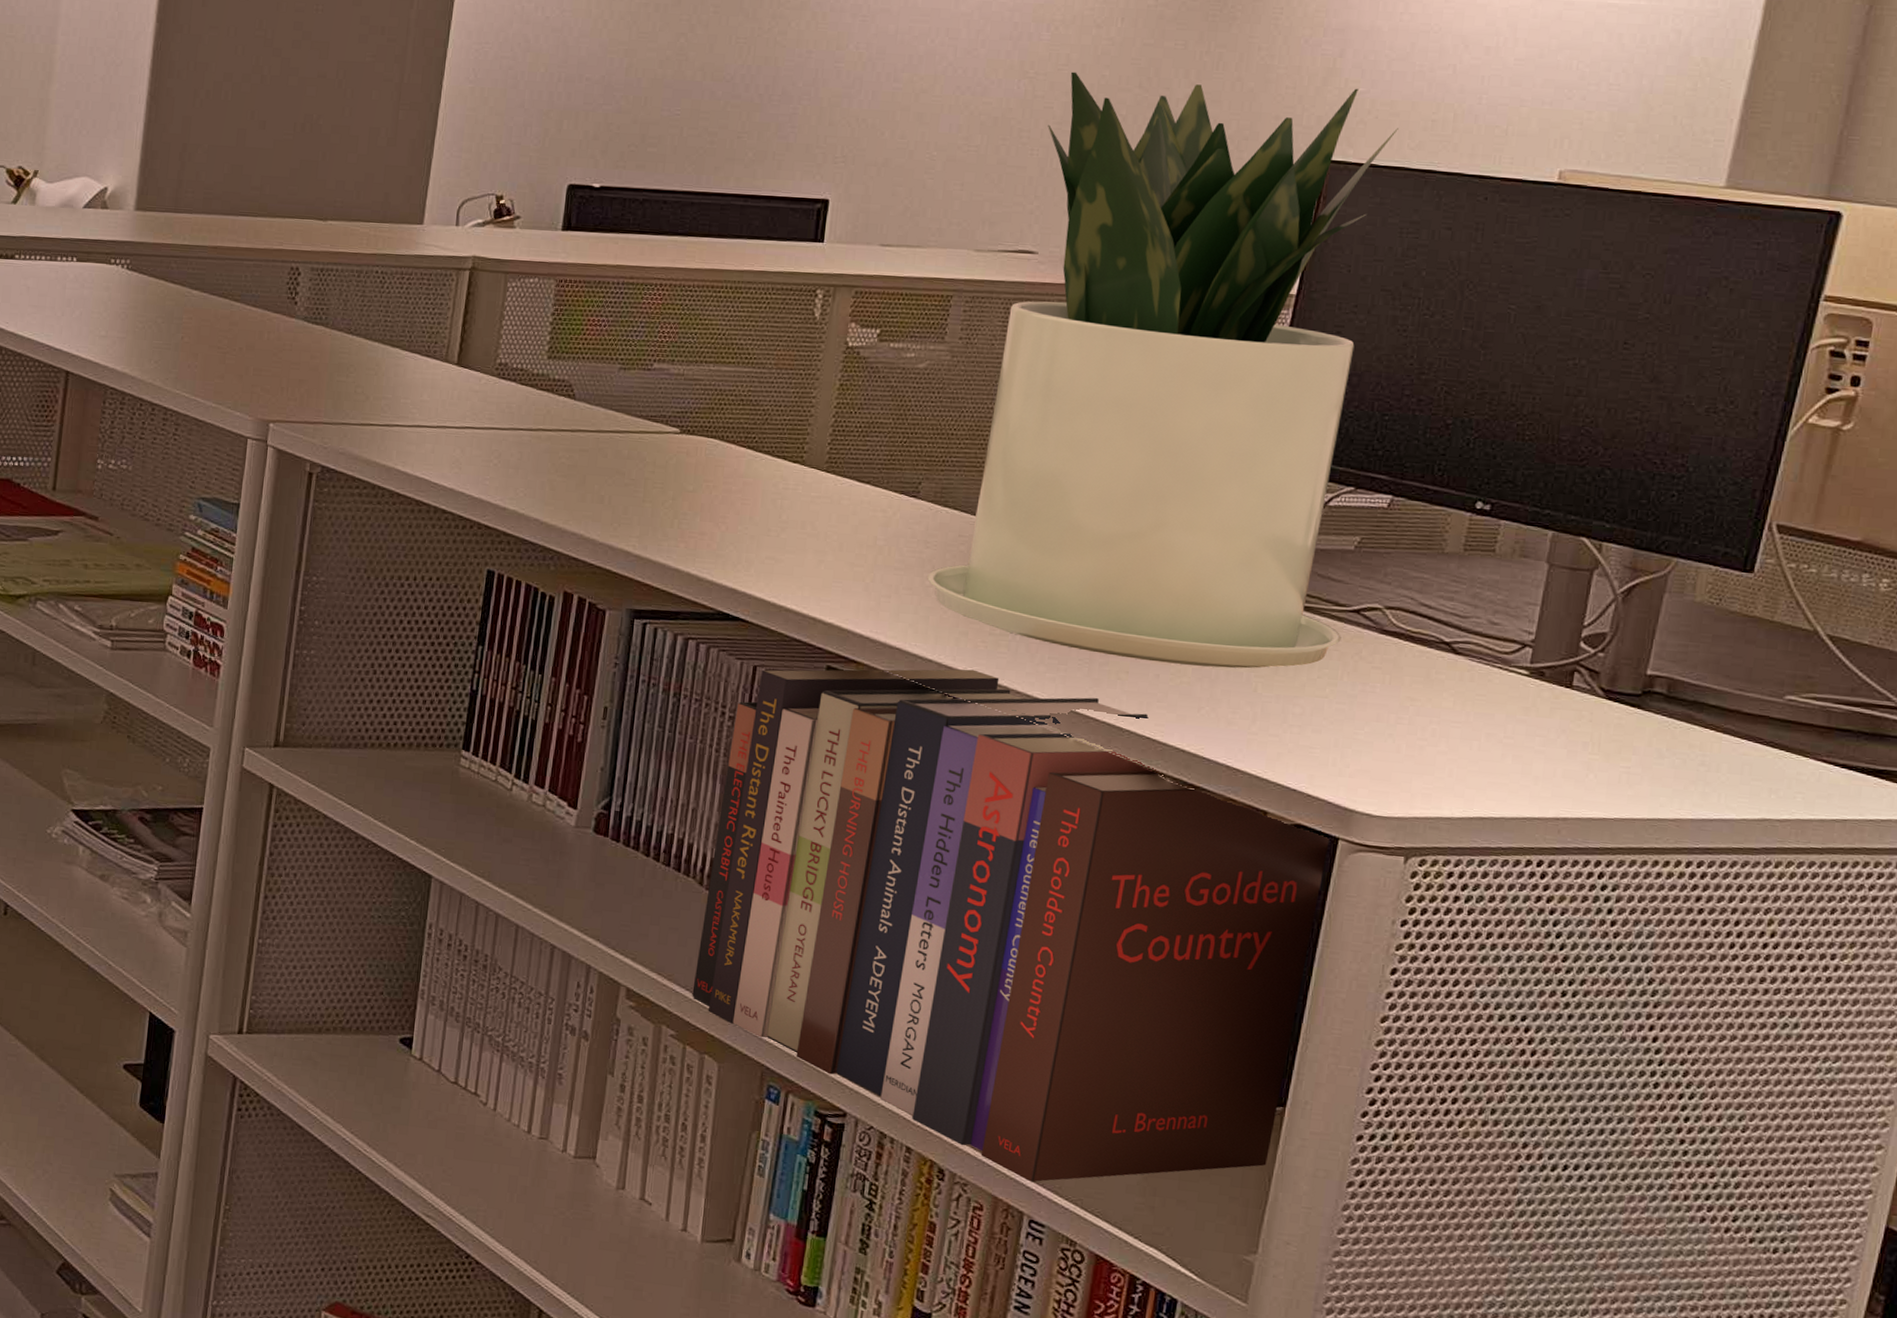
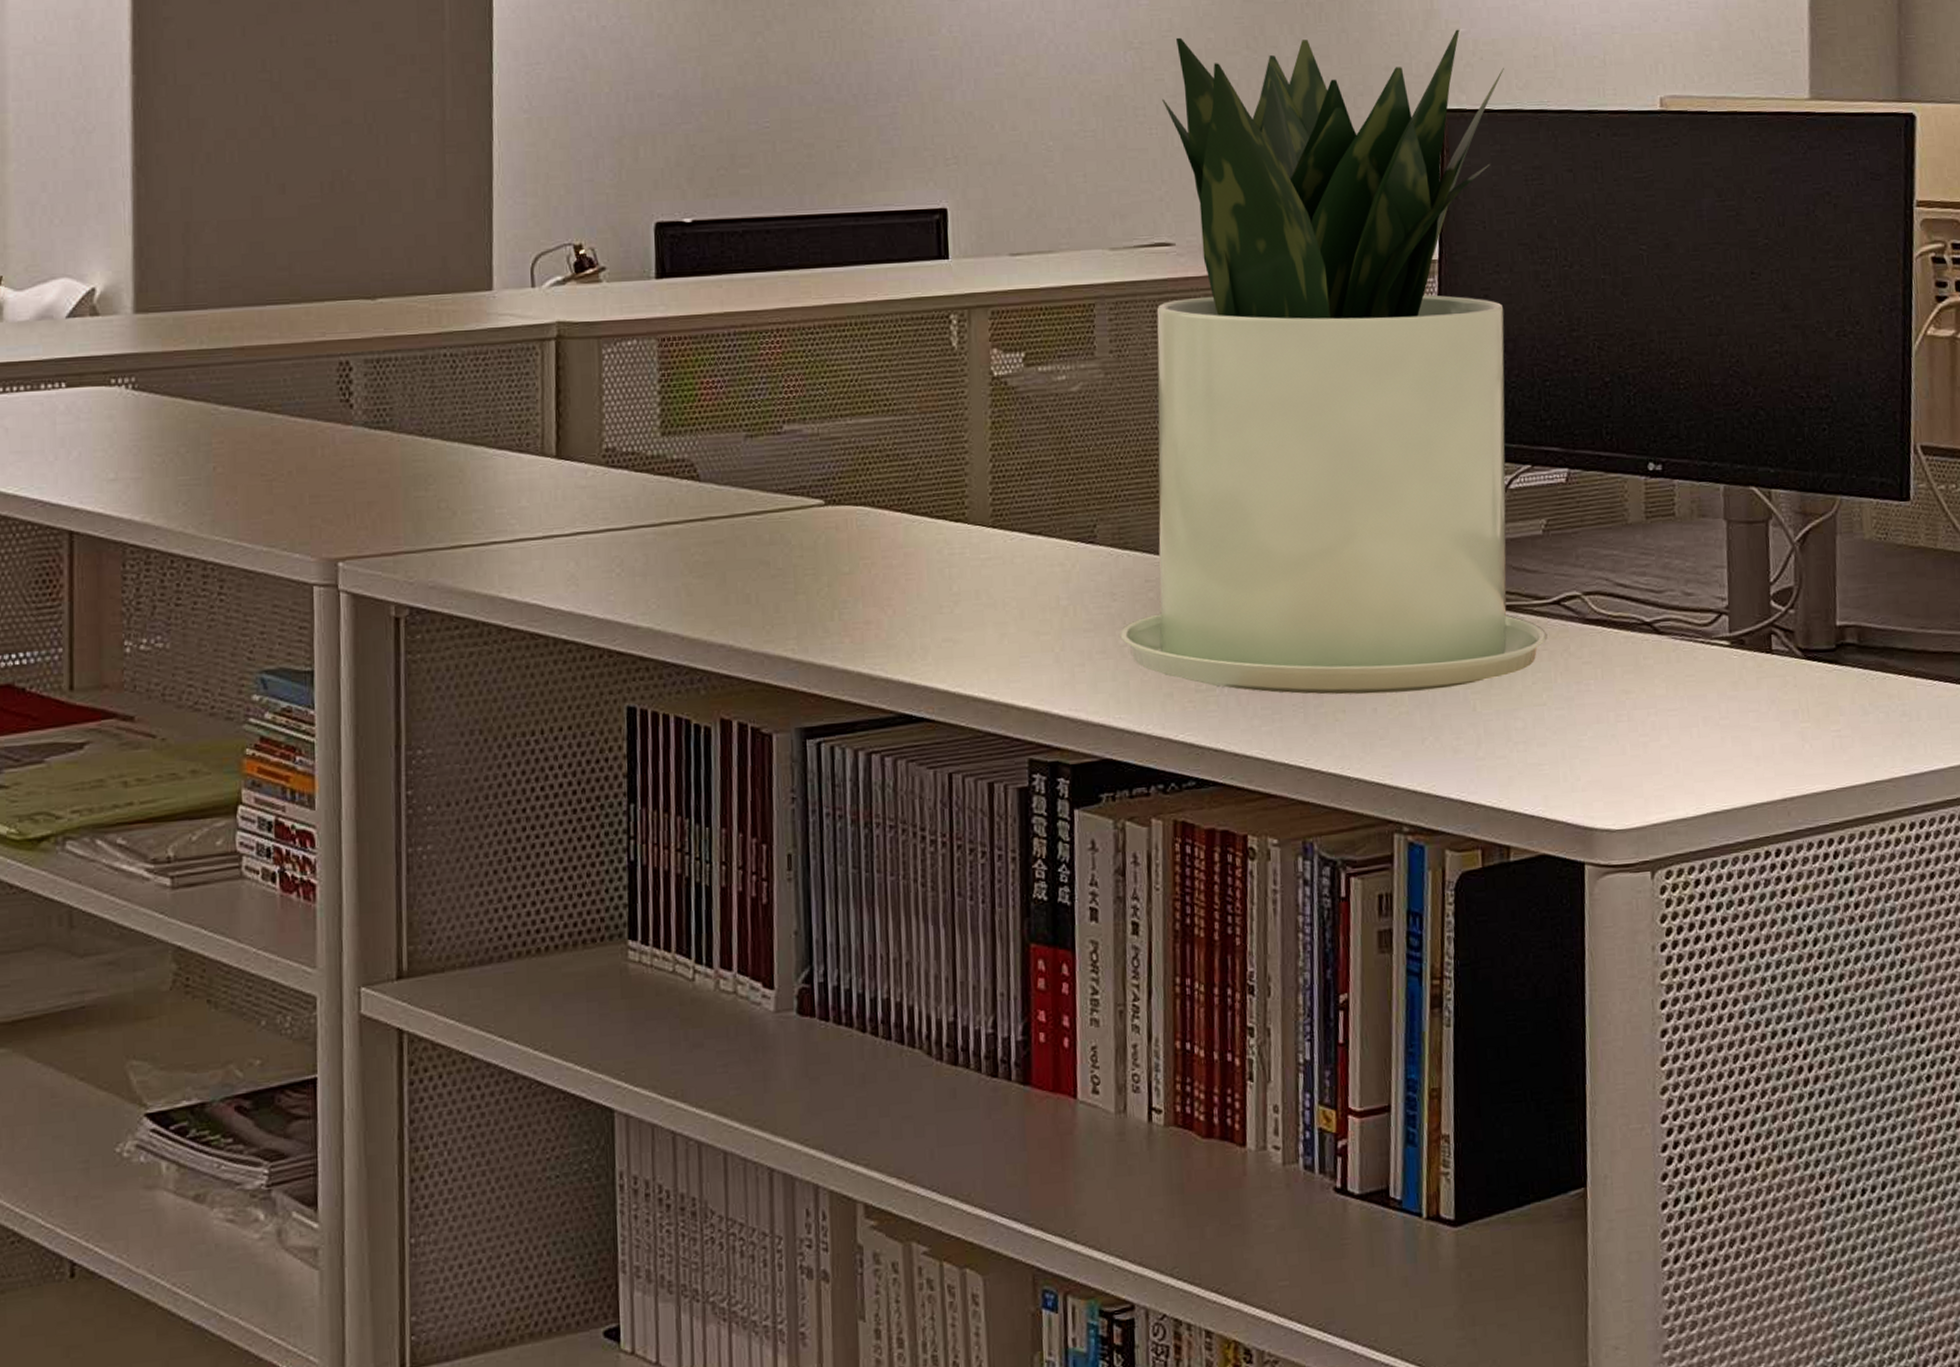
books: present [692,669,1330,1182] -> none [937,736,1580,1341]

